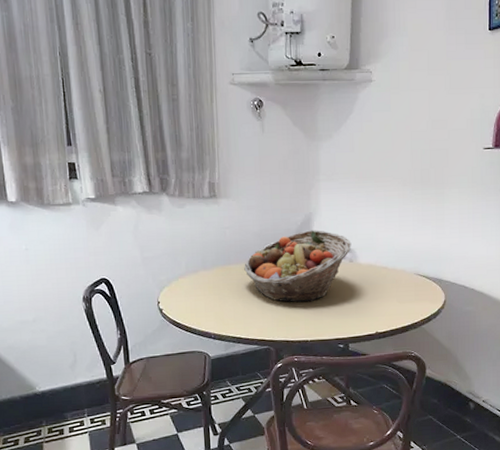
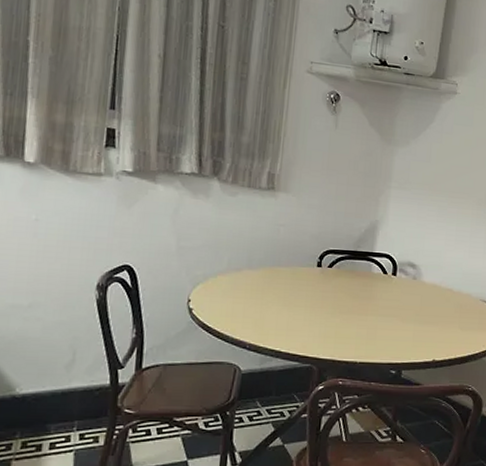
fruit basket: present [244,230,352,303] -> none [295,239,417,319]

